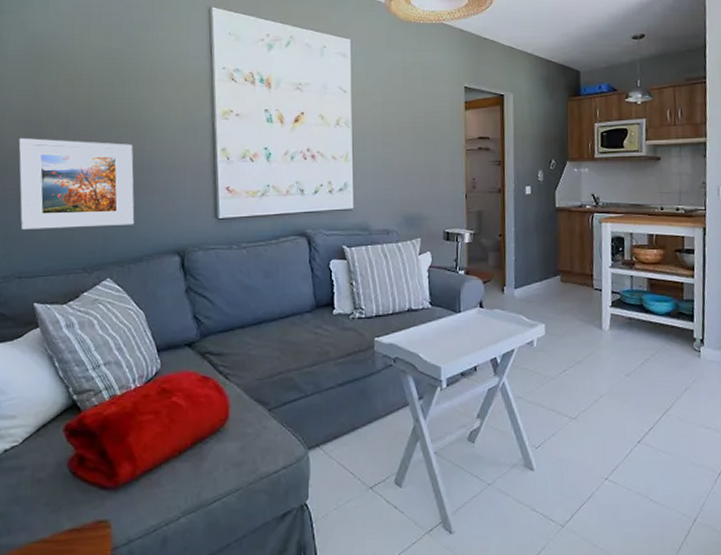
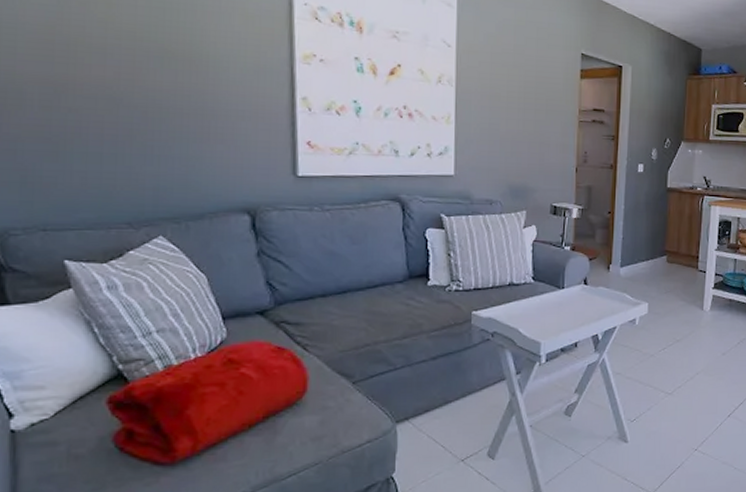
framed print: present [18,138,135,230] -> none [37,63,194,177]

